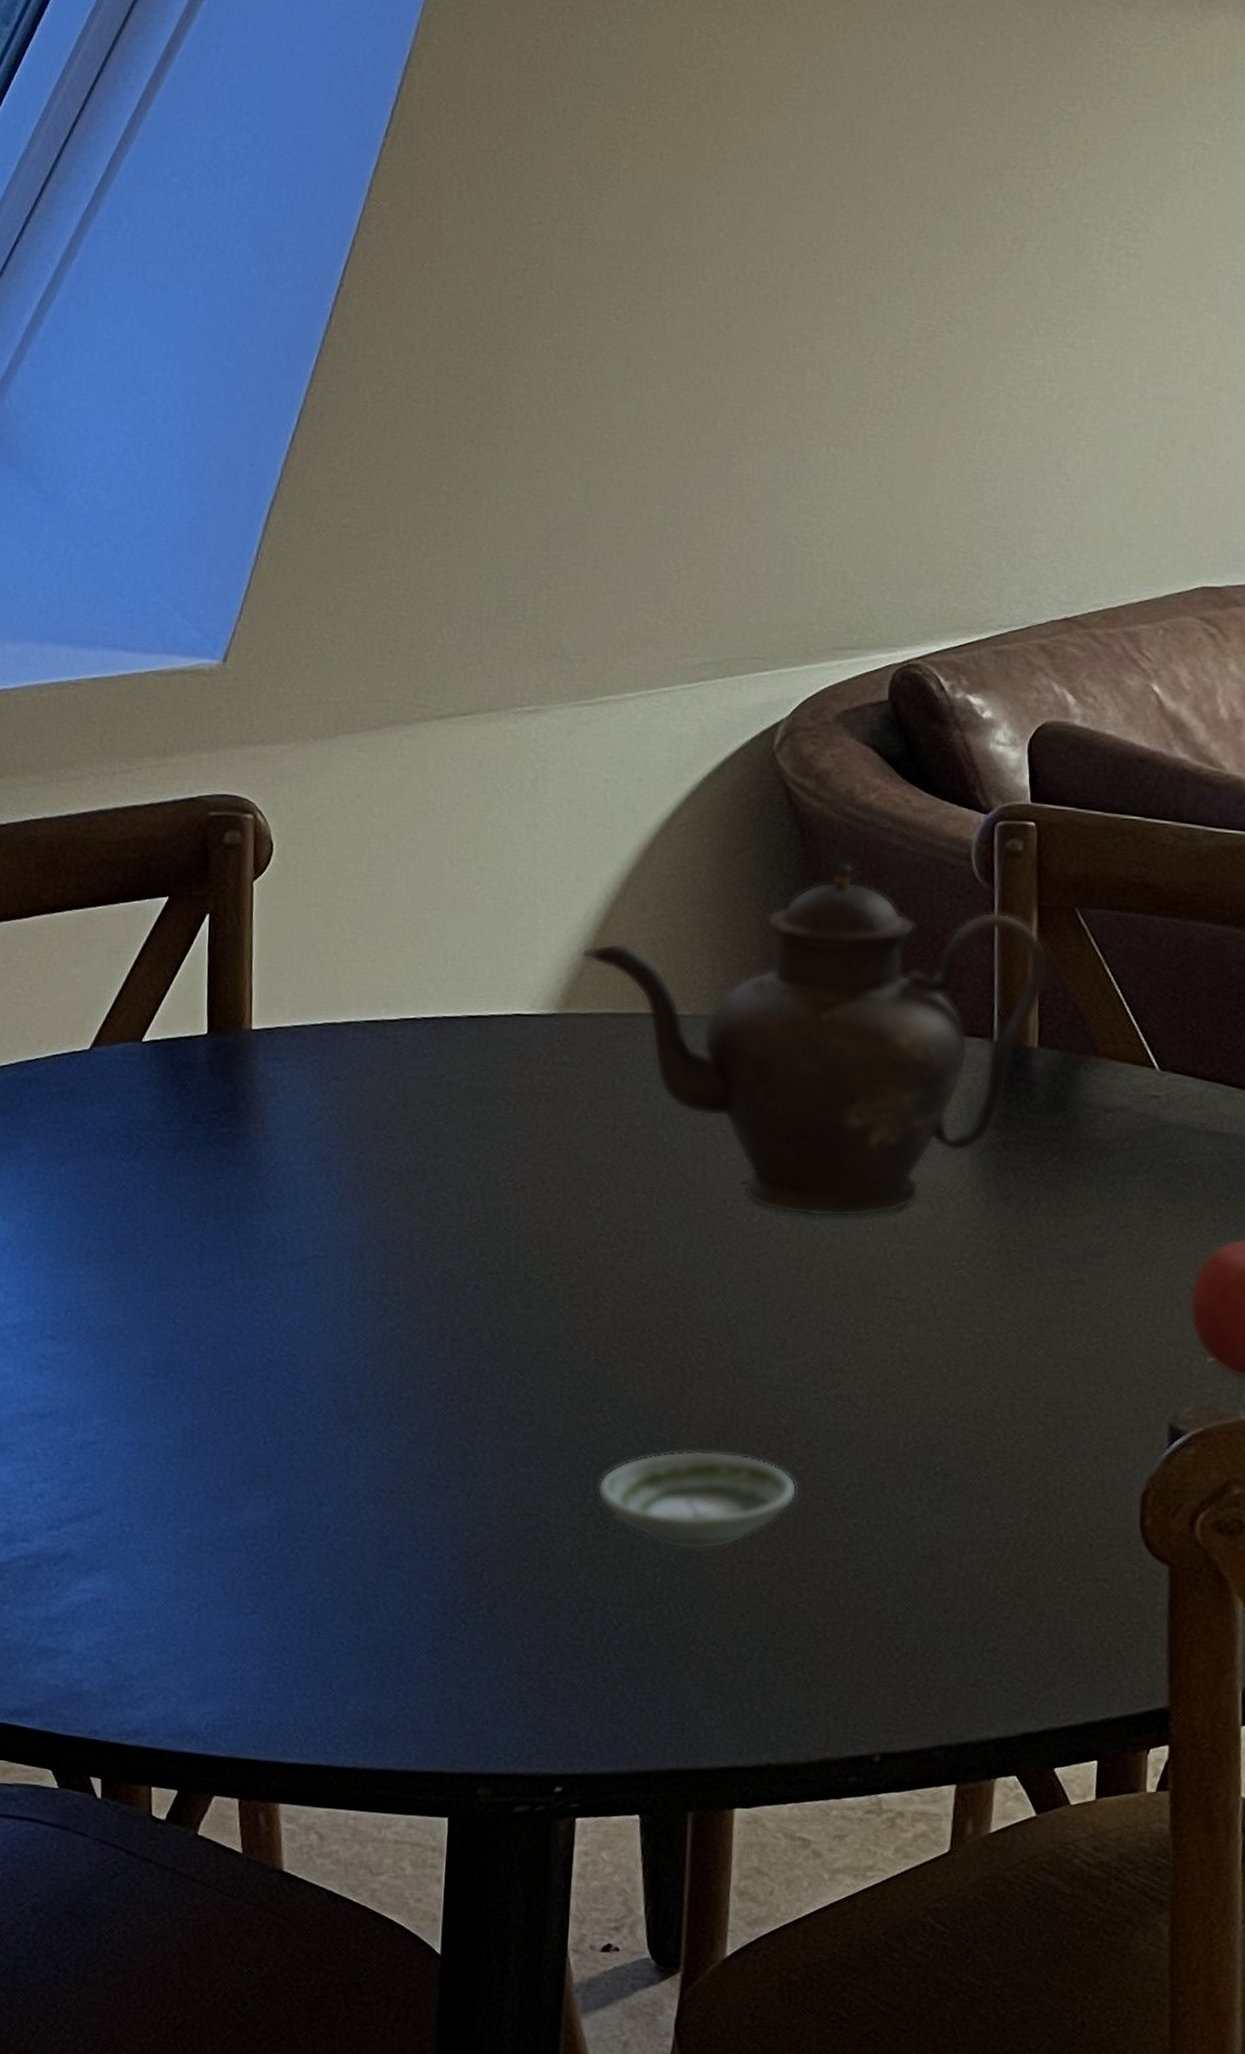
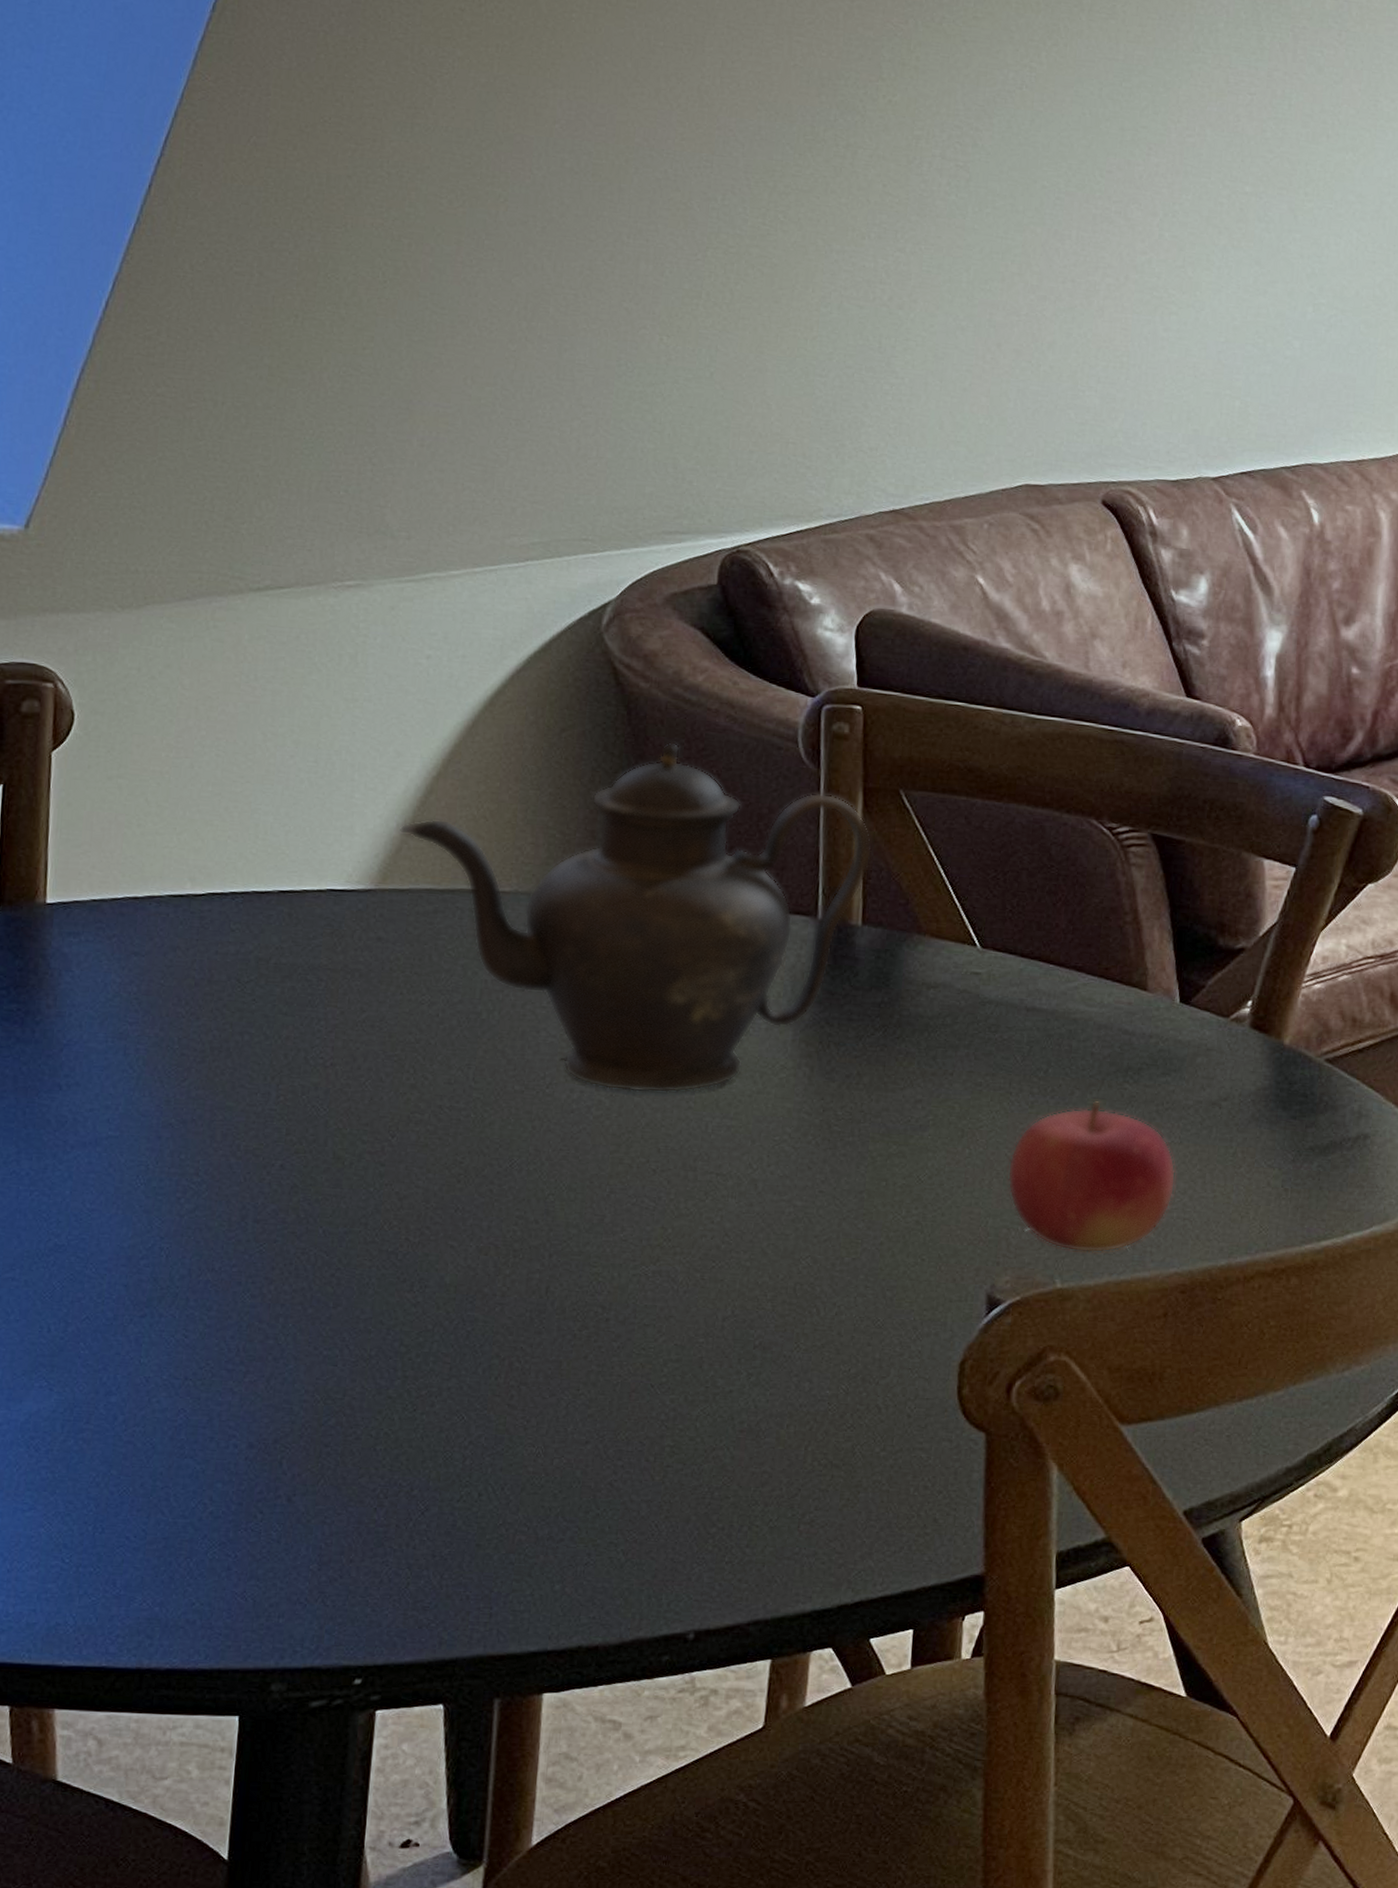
saucer: present [597,1450,797,1550] -> none [405,1329,613,1430]

